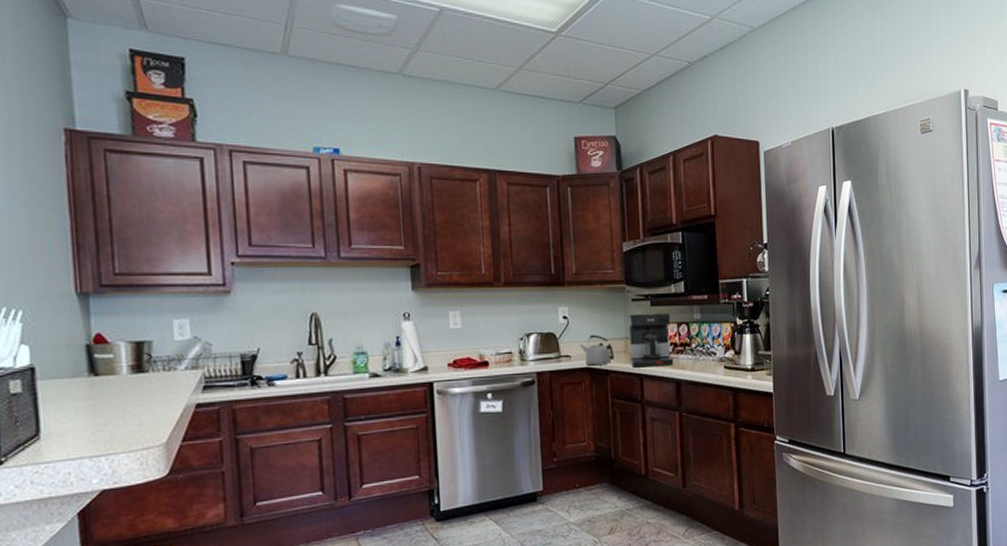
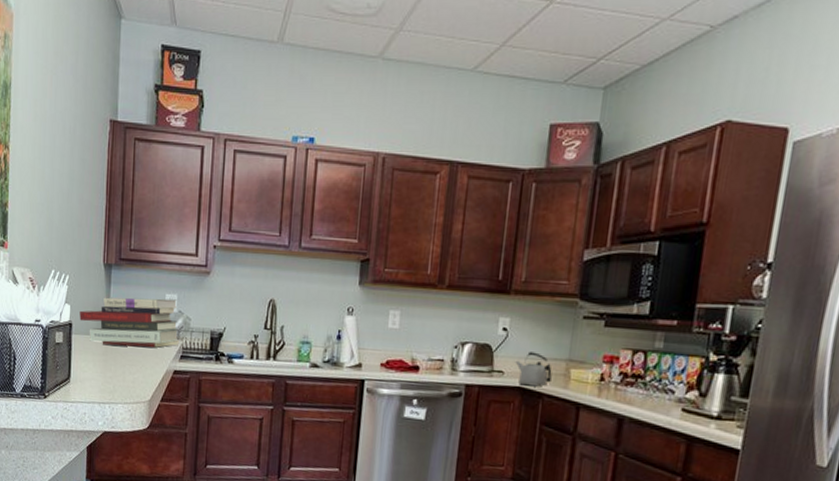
books: none [45,324,200,388] -> present [79,297,180,348]
coffee maker: present [627,313,674,368] -> none [567,333,626,399]

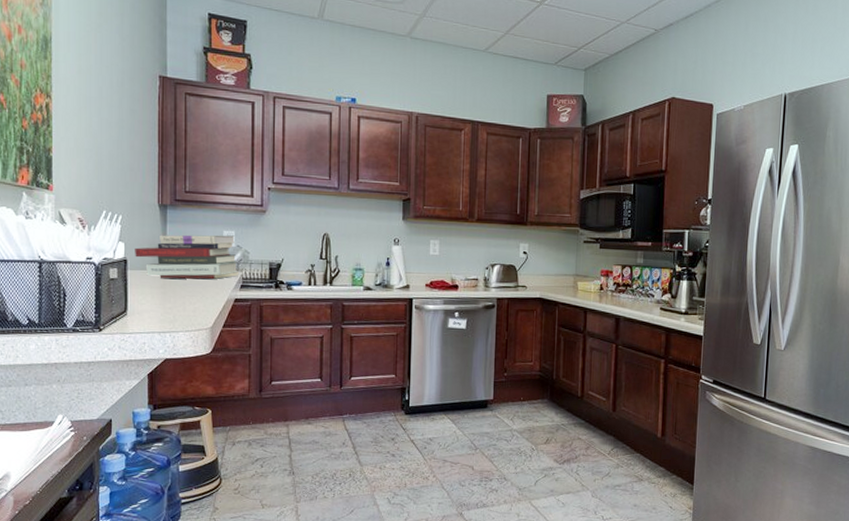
kettle: present [515,351,552,387] -> none [535,270,564,297]

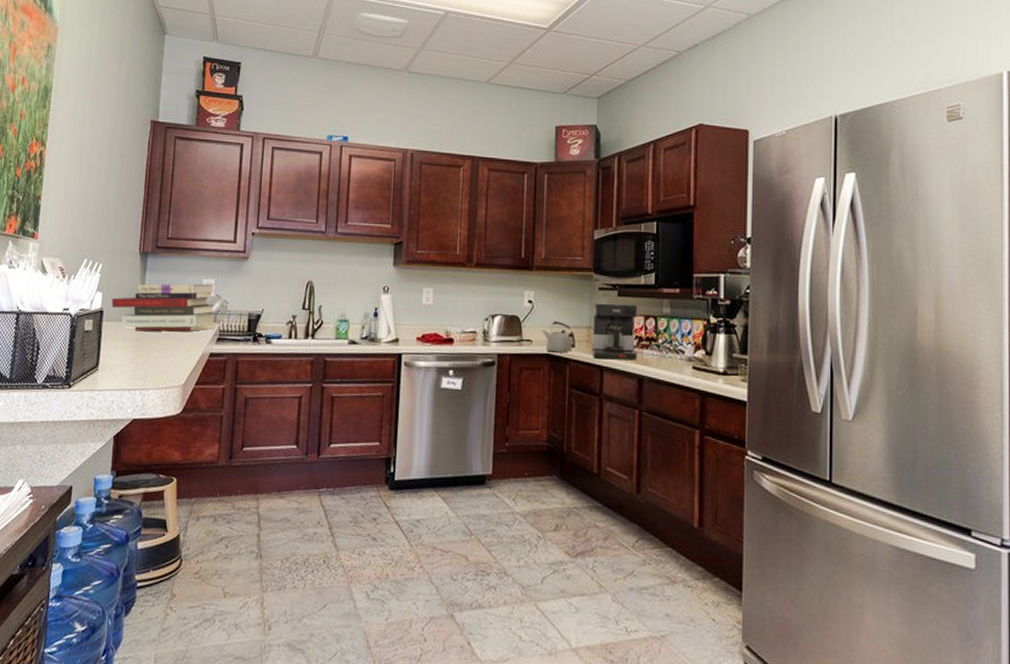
kettle: none [535,270,564,297] -> present [541,321,576,353]
coffee maker: none [577,254,616,303] -> present [591,303,638,361]

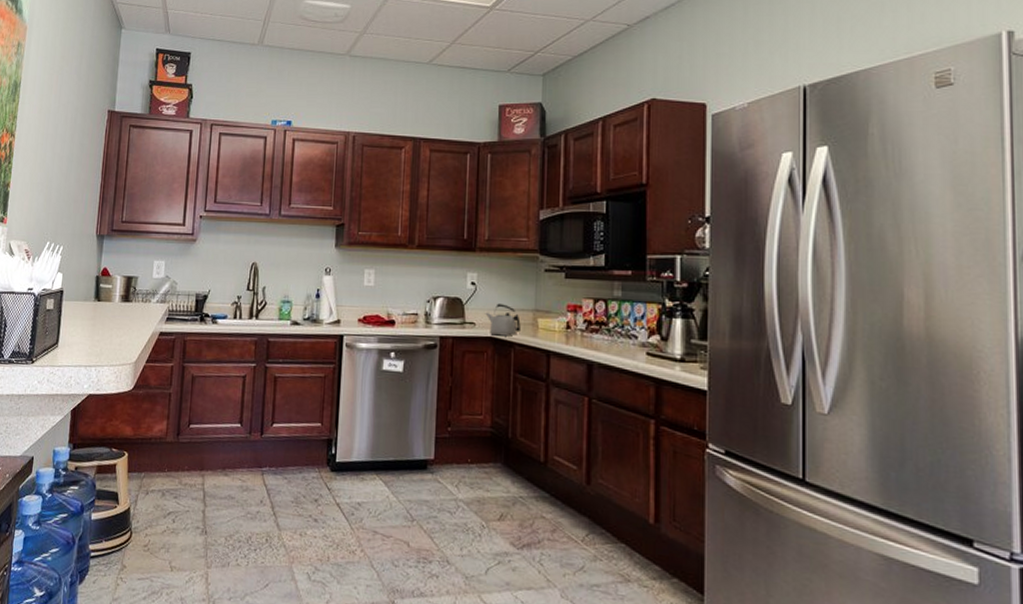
books: present [111,283,217,332] -> none [71,265,166,311]
coffee maker: present [591,303,638,361] -> none [537,285,587,345]

